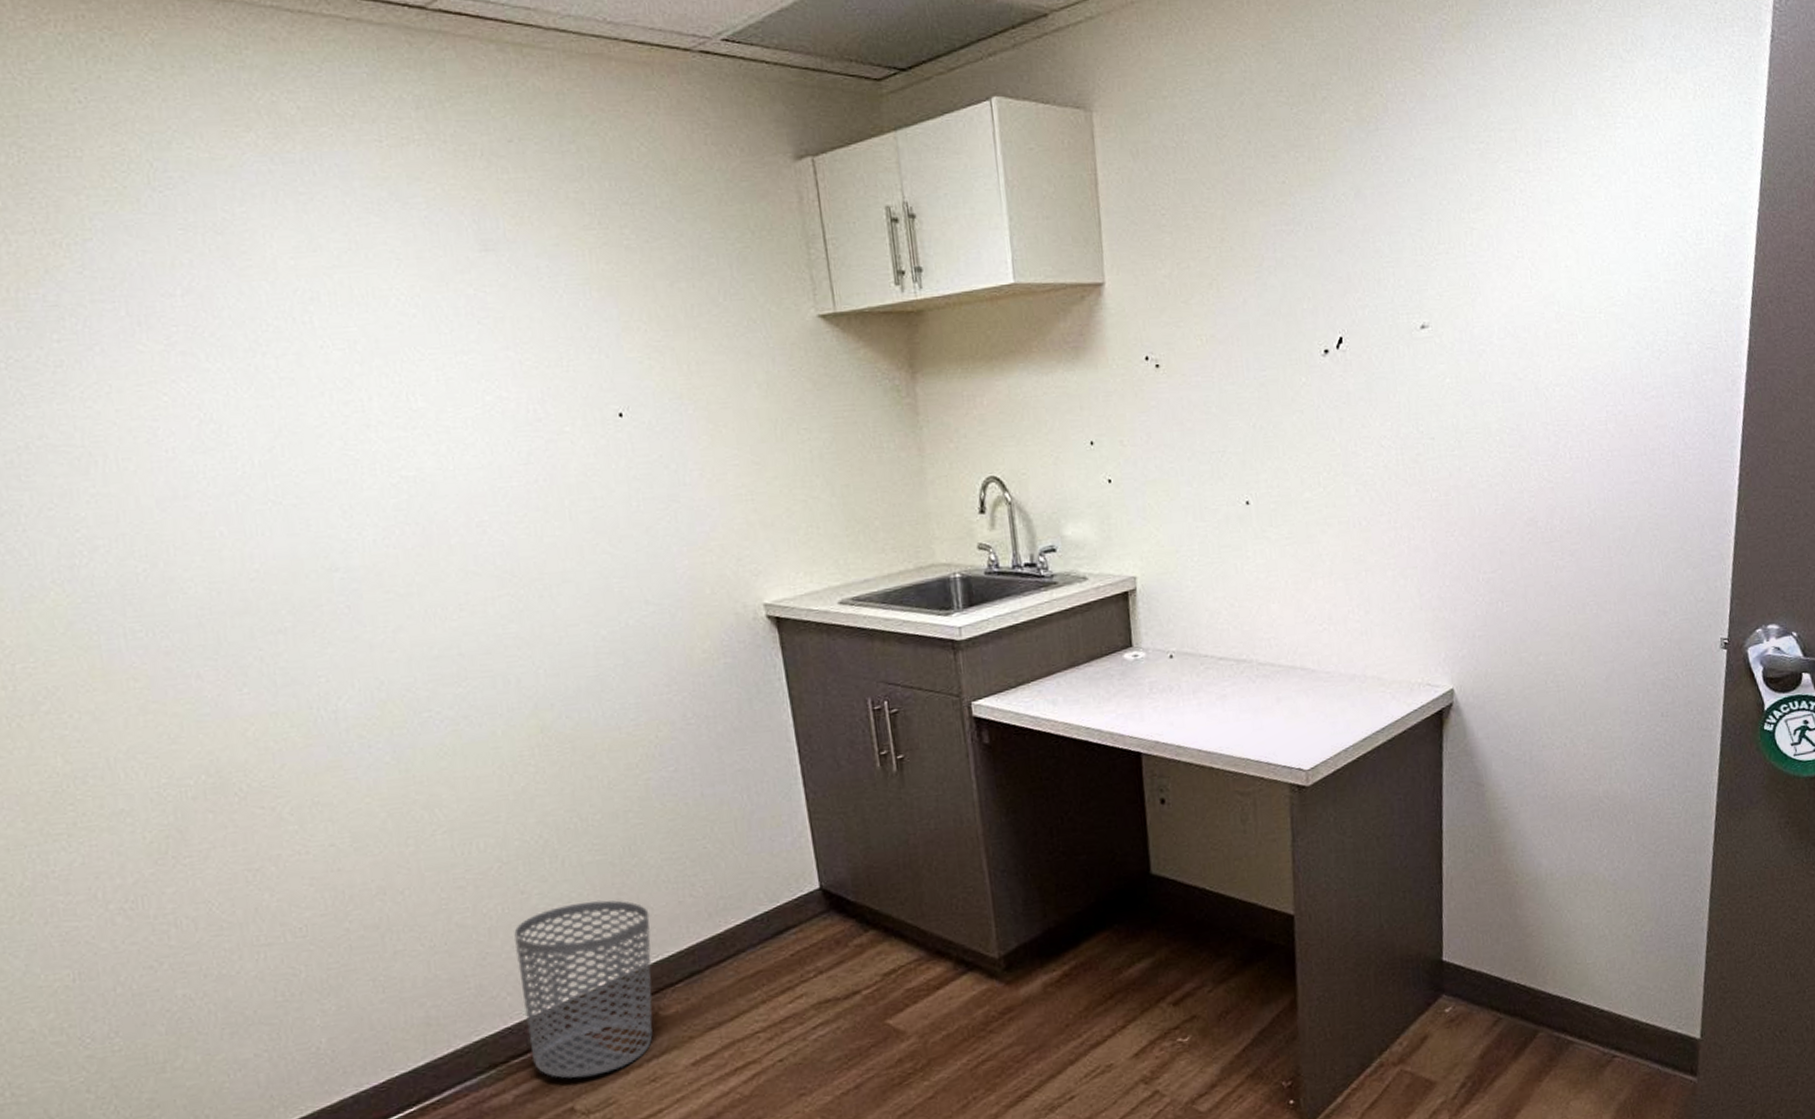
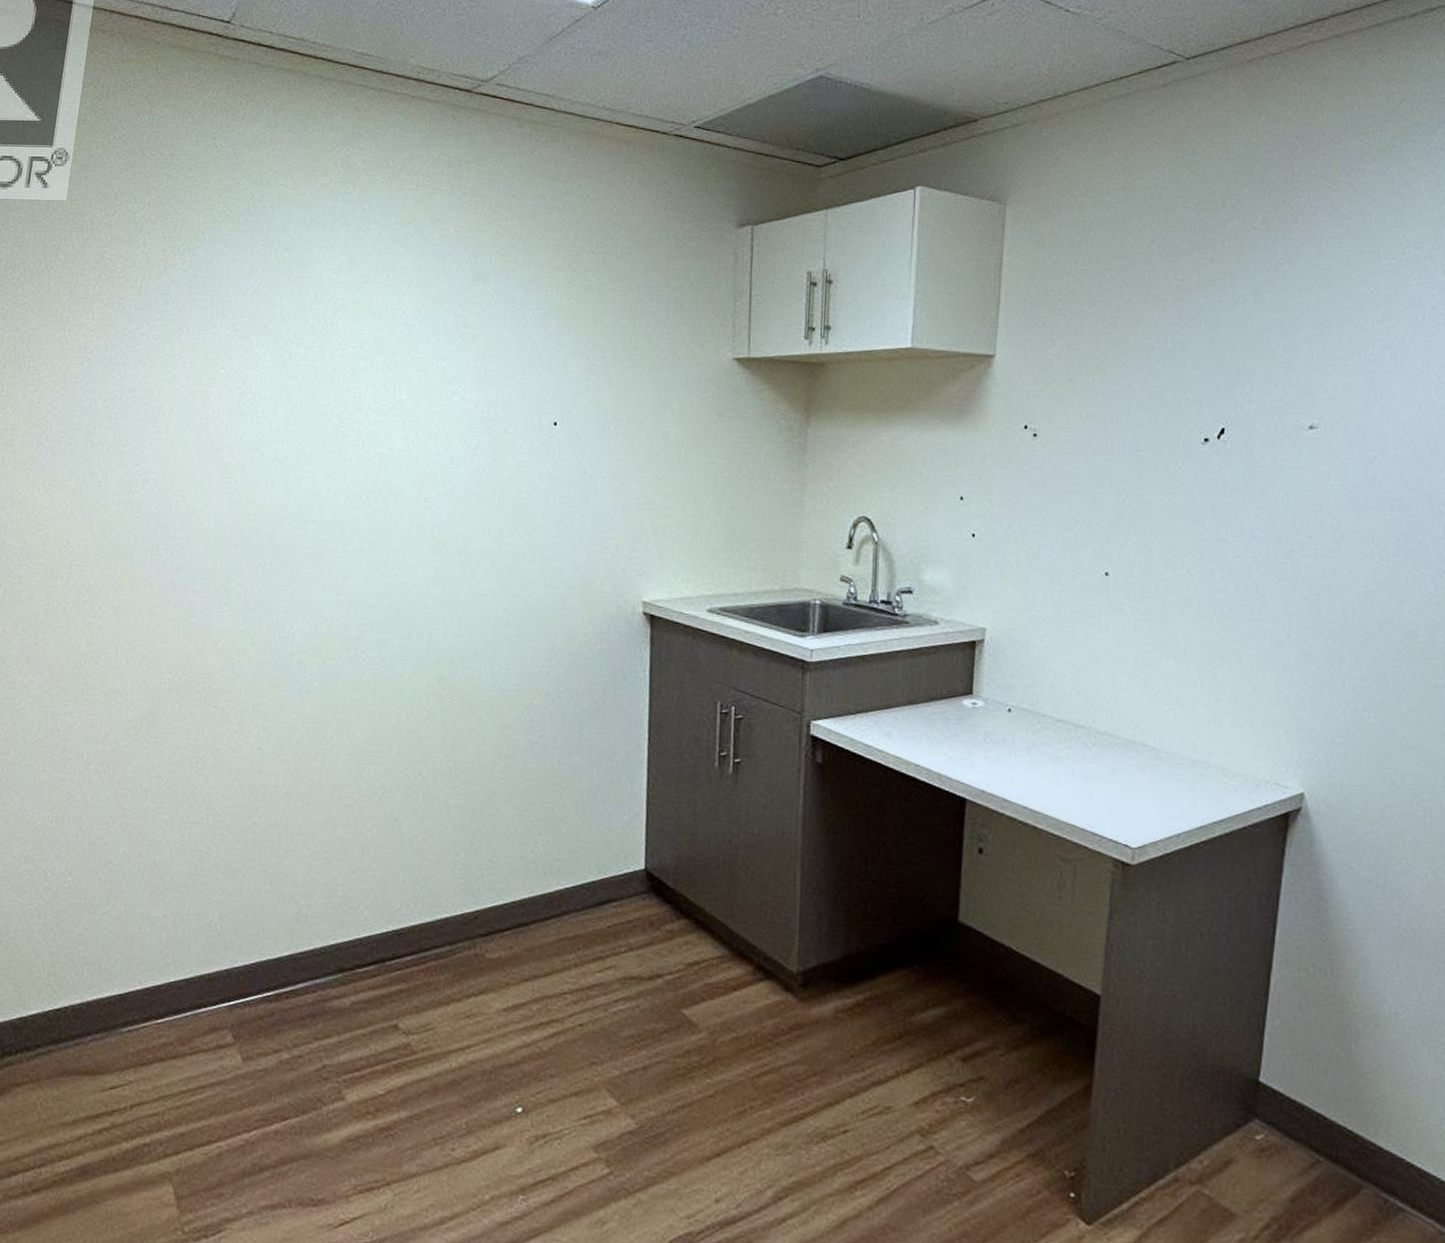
waste bin: present [514,900,653,1079] -> none [372,839,495,1000]

